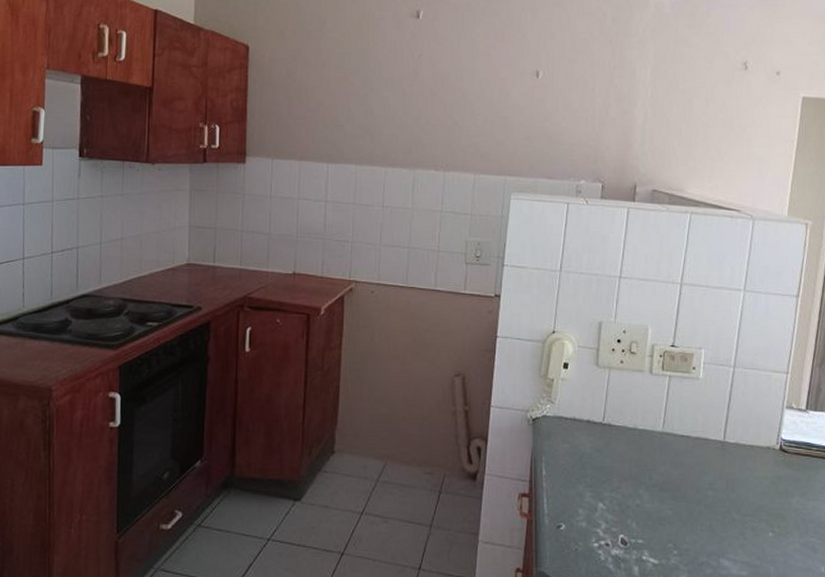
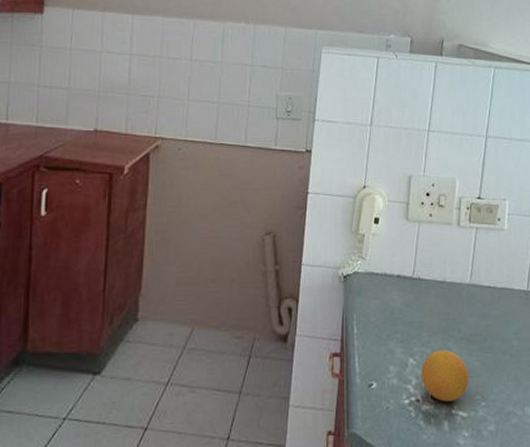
fruit: none [611,496,660,548] -> present [421,350,469,402]

